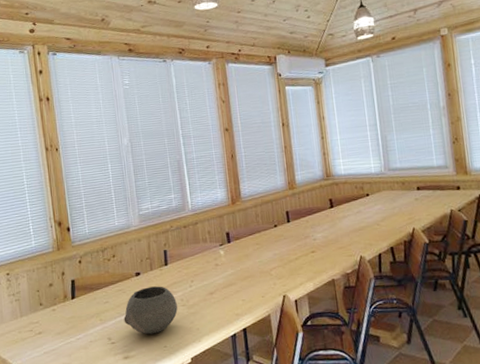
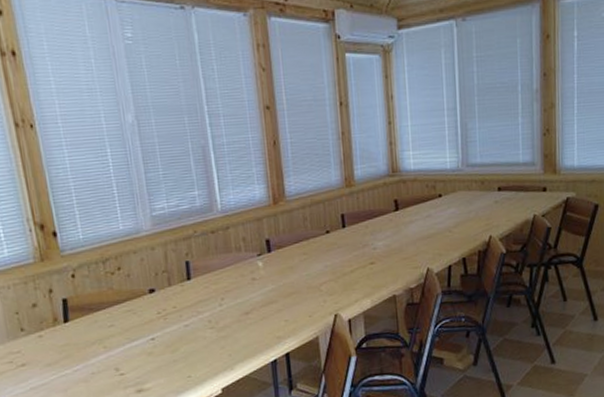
bowl: present [123,286,178,335] -> none [135,305,204,364]

